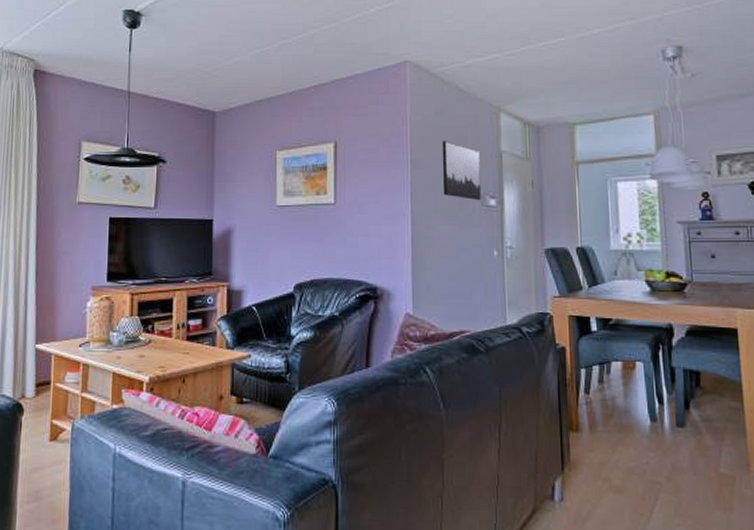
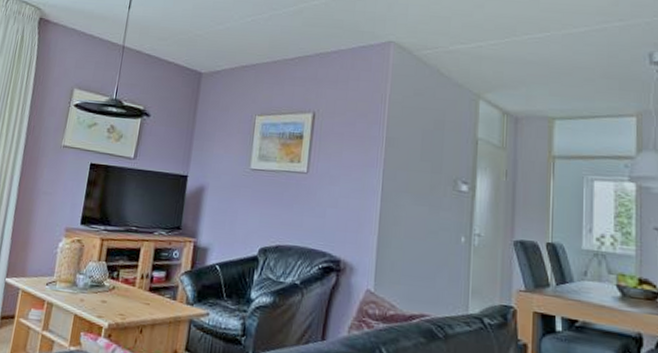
wall art: present [442,141,481,201] -> none [415,122,456,185]

